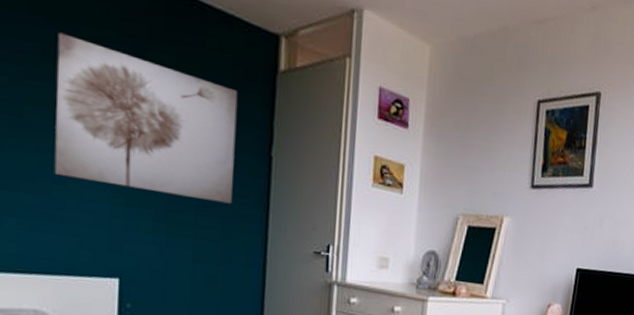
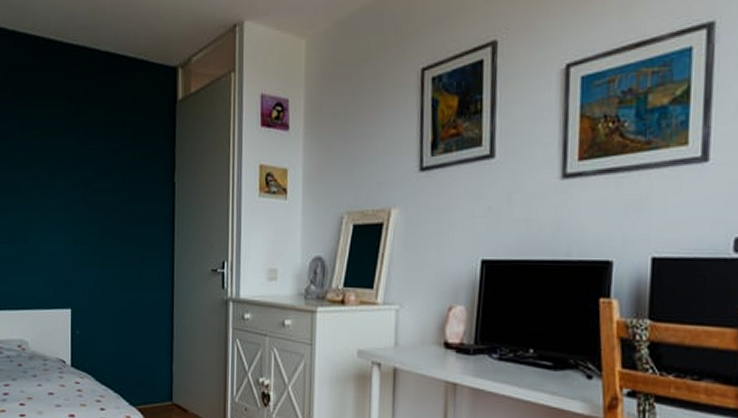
wall art: present [54,32,238,204] -> none [30,108,148,232]

